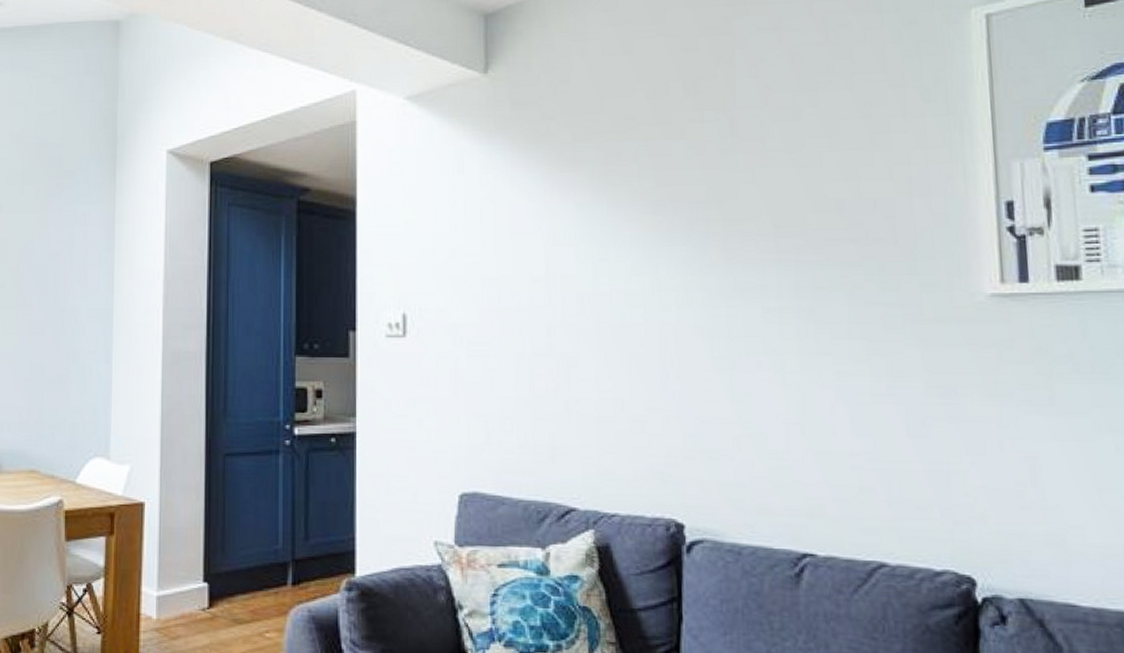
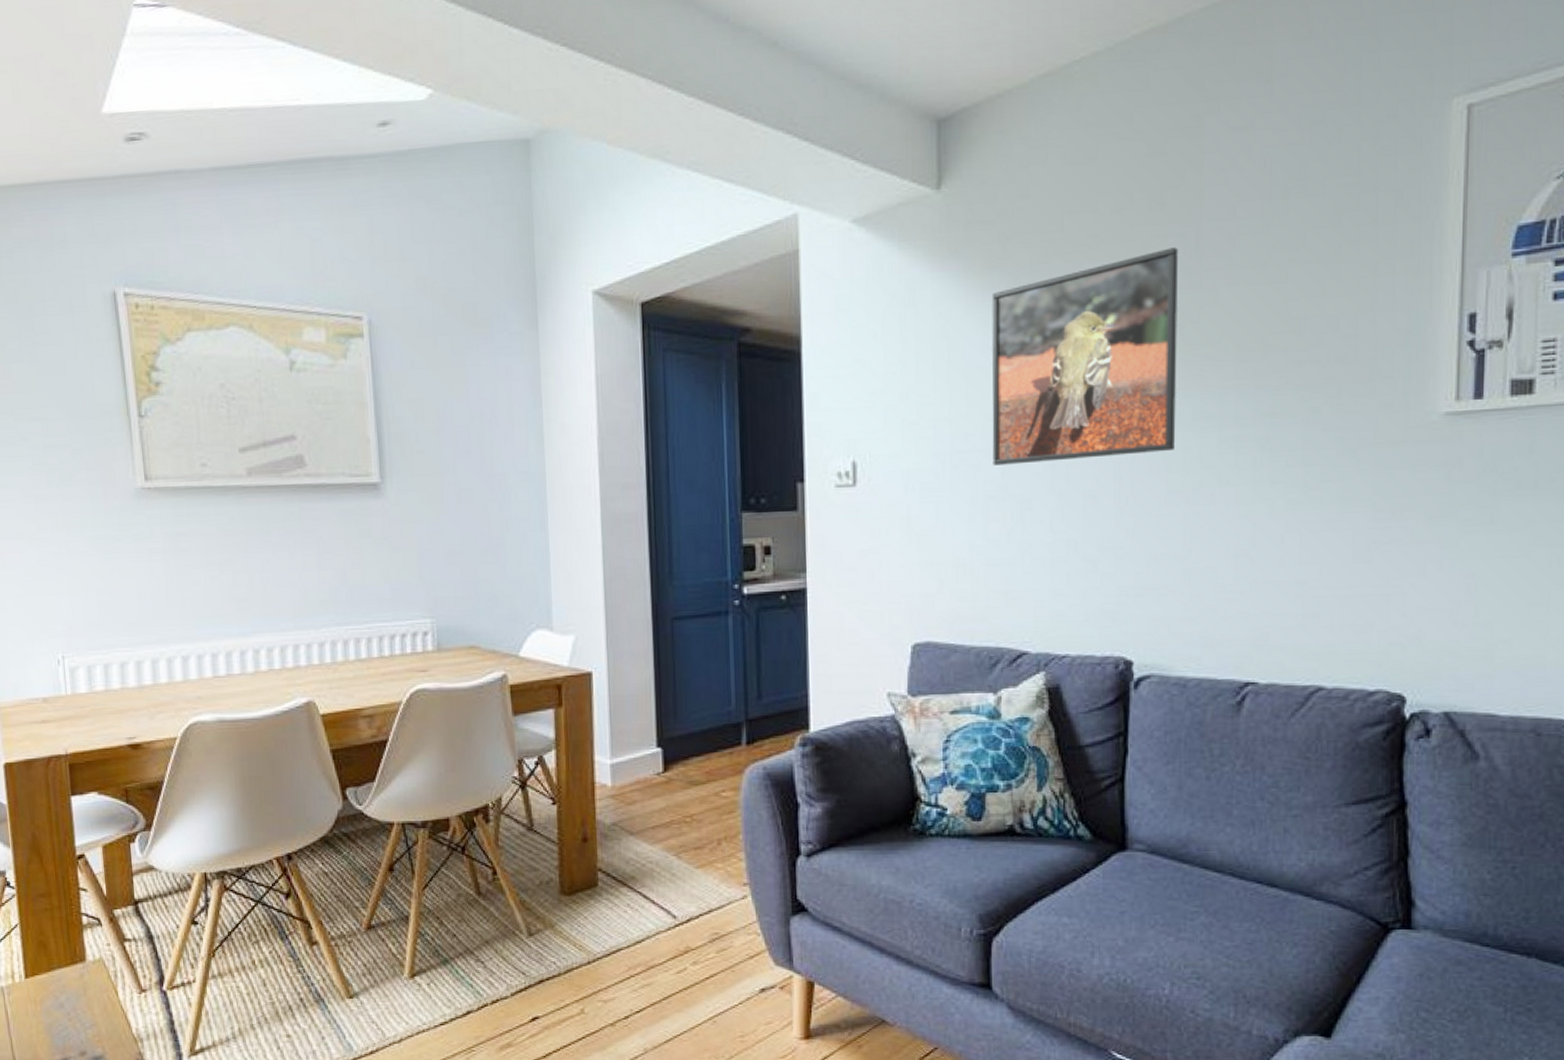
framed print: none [536,131,719,324] -> present [992,247,1179,466]

